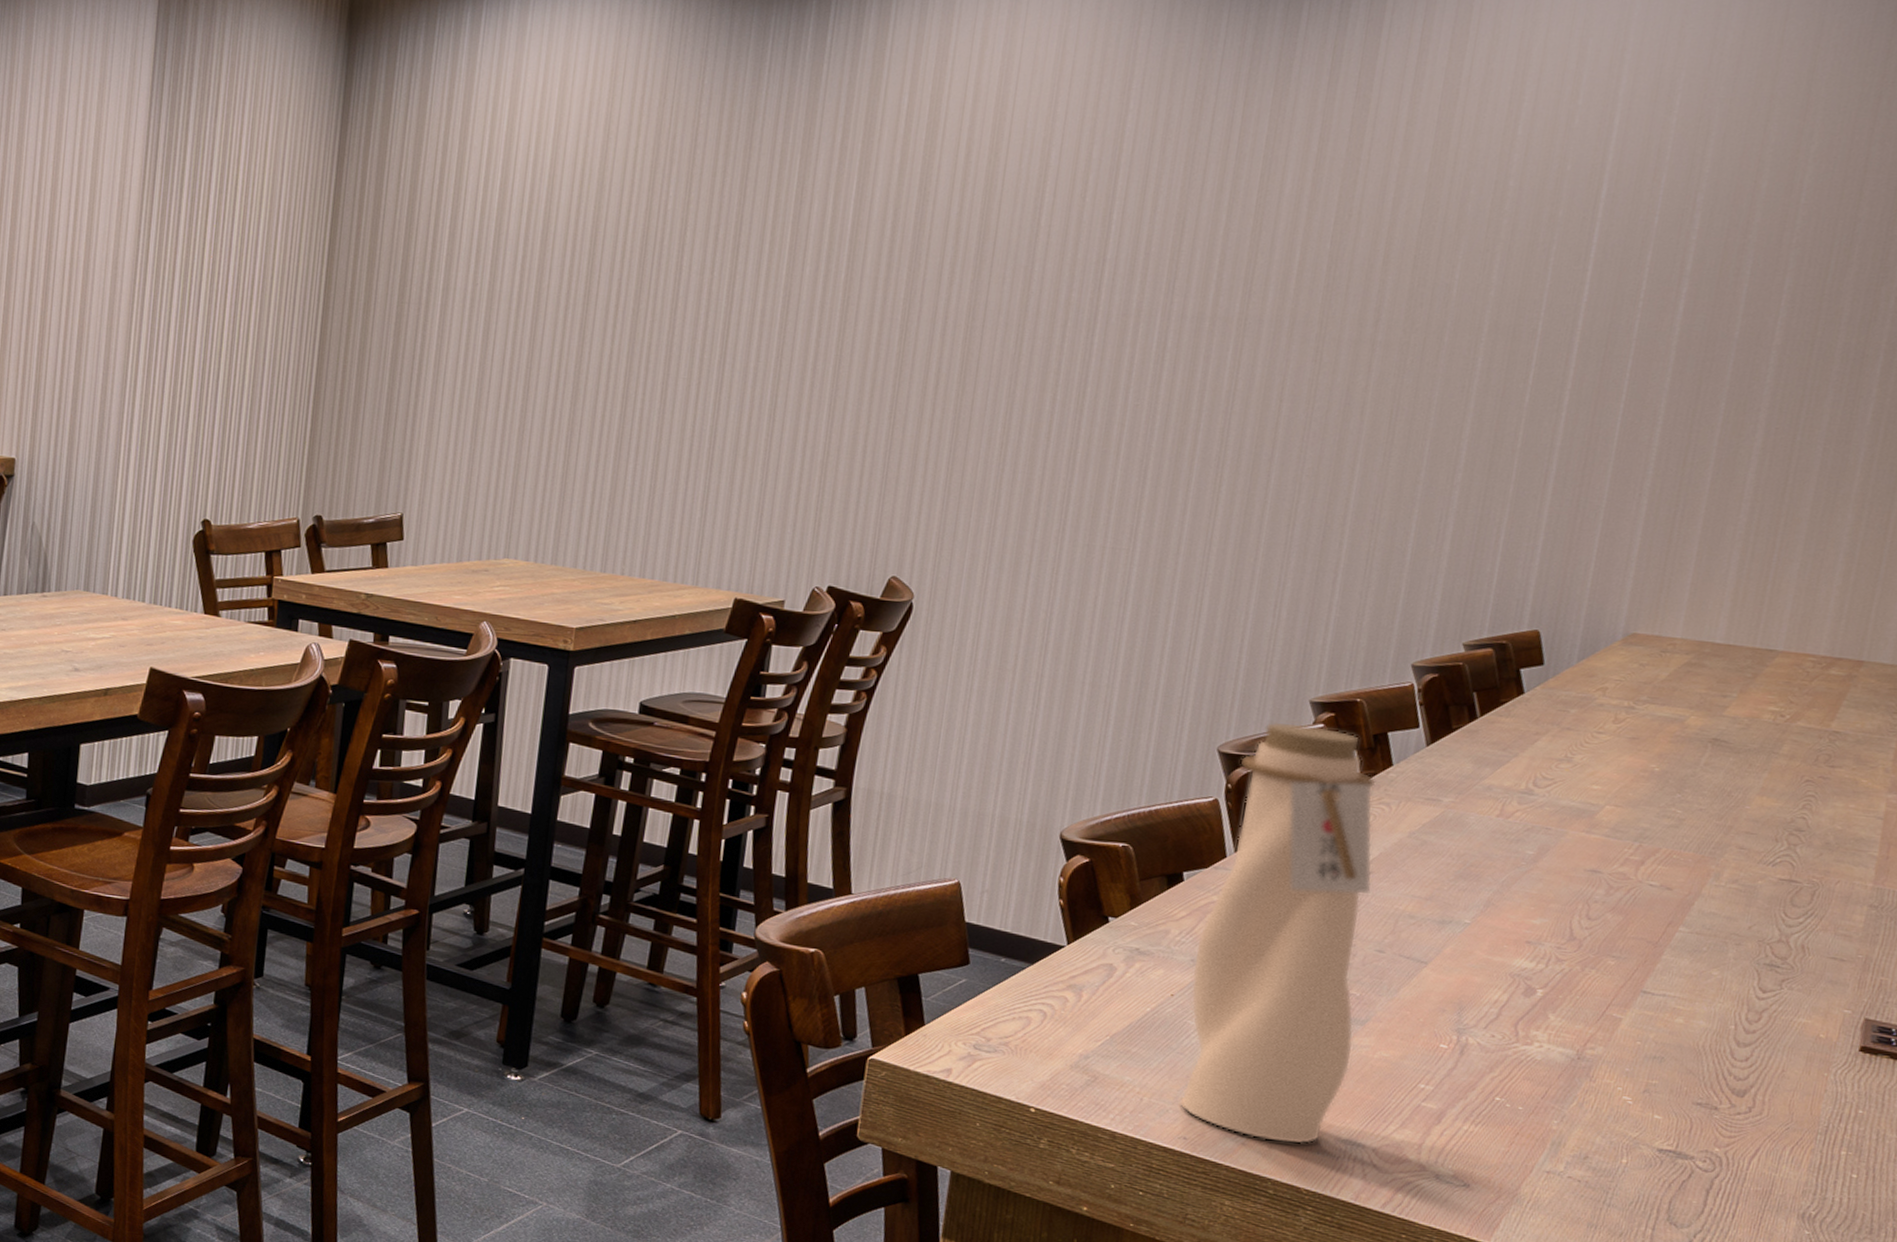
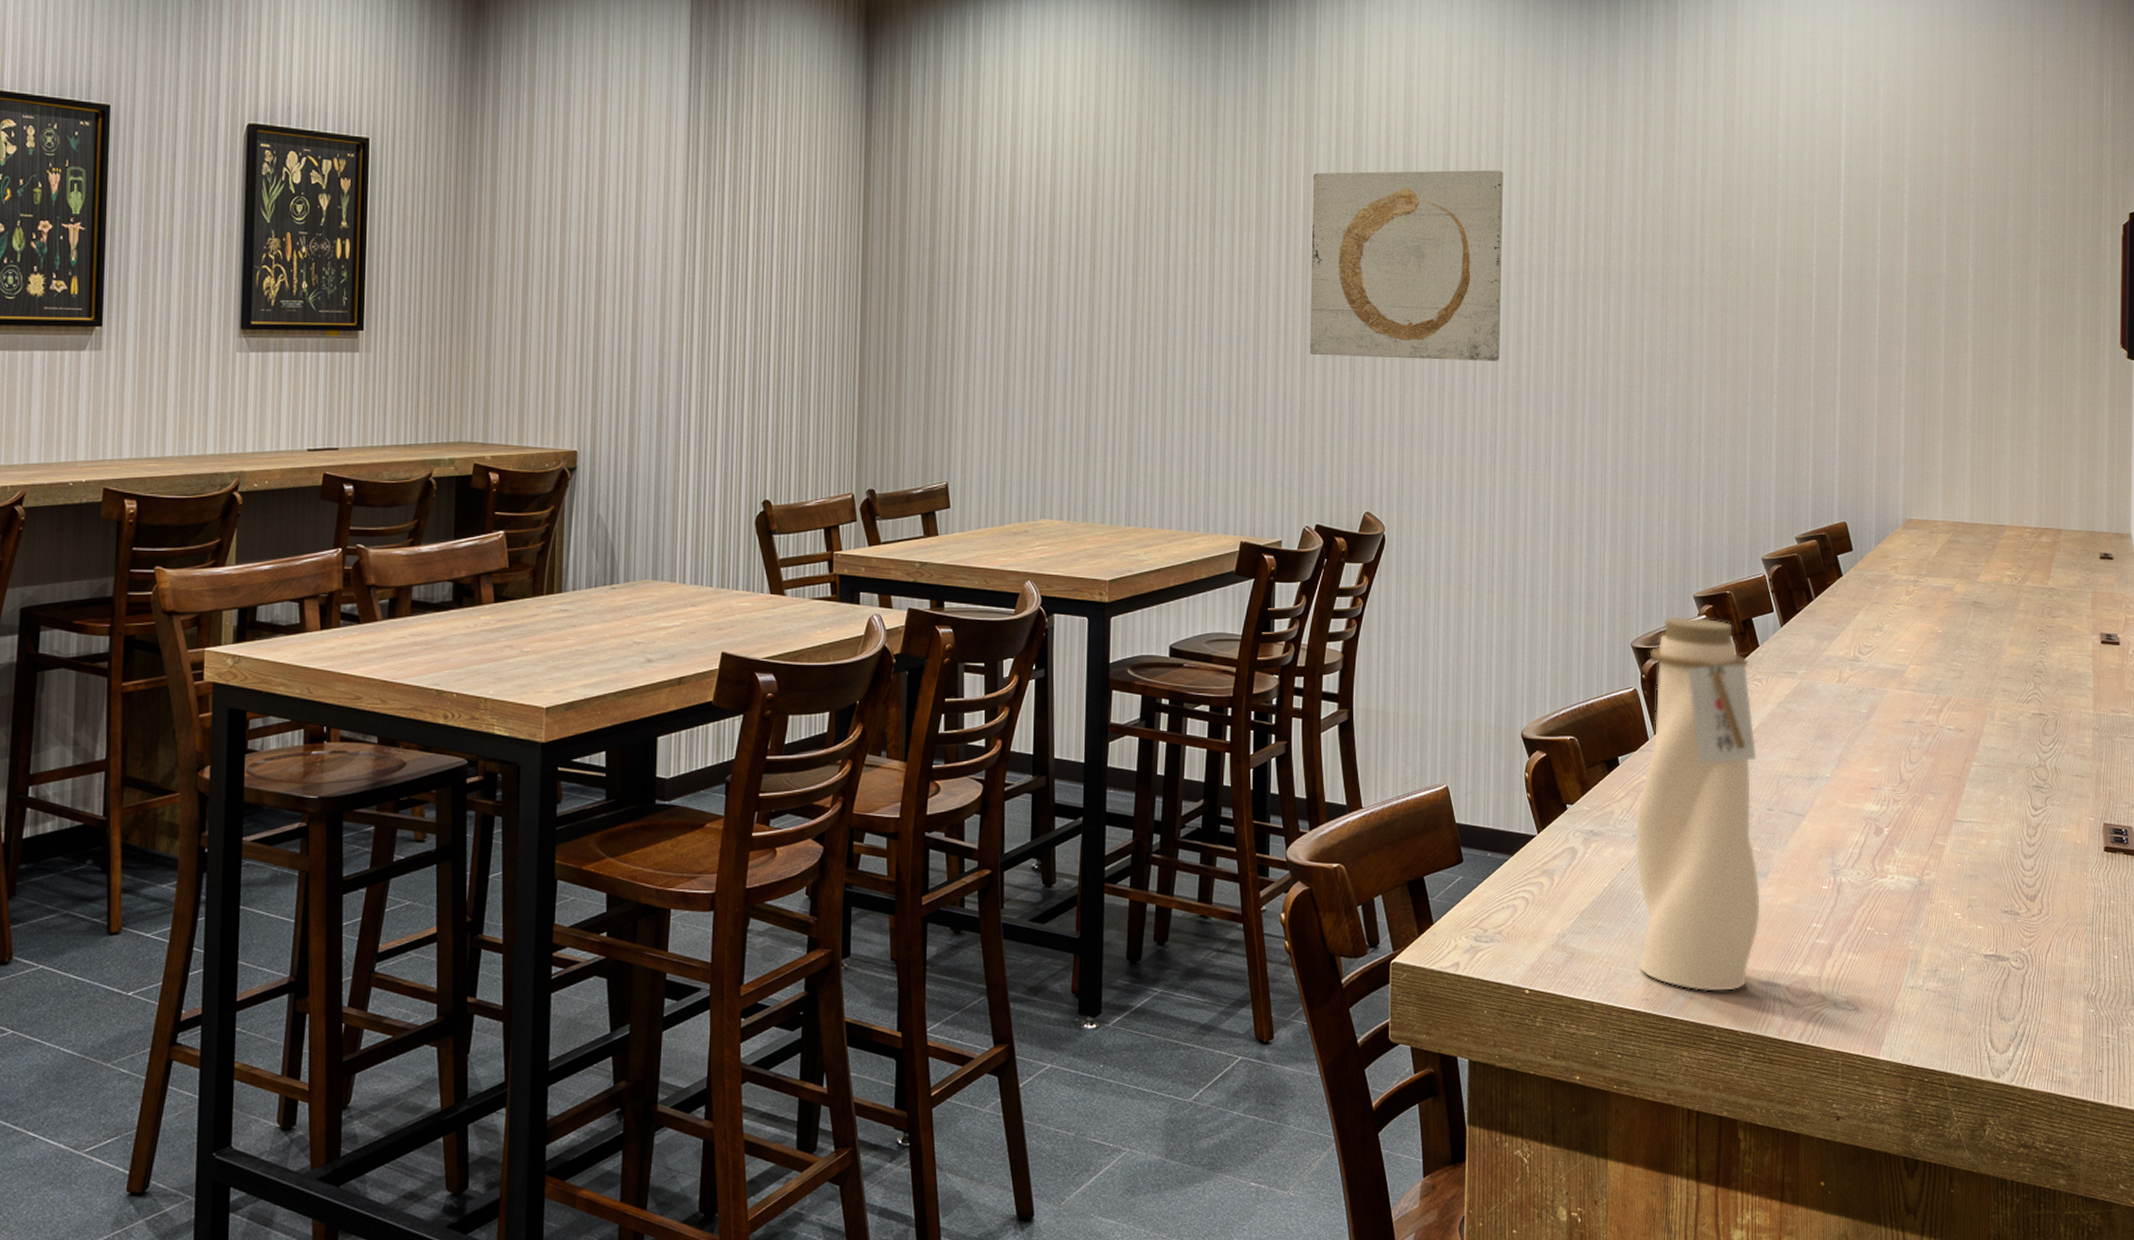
wall art: none [840,192,1117,416] -> present [1309,170,1503,361]

